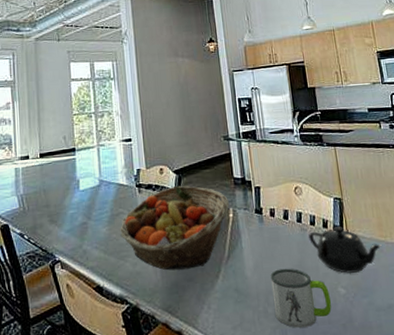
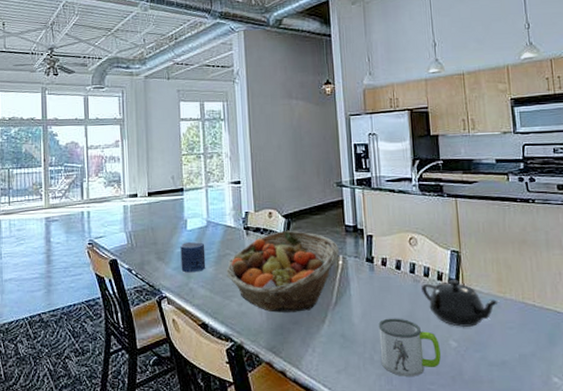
candle: none [73,202,100,235] -> present [180,241,206,273]

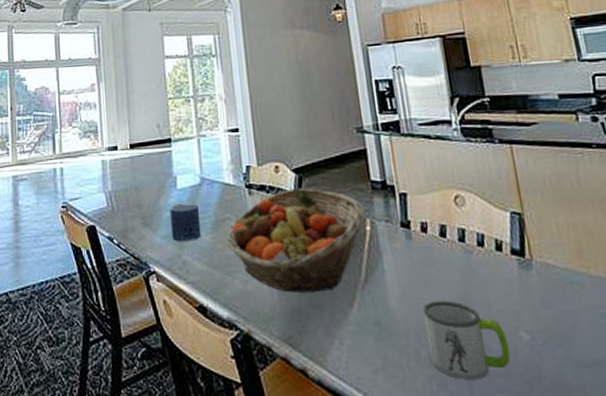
teapot: present [421,280,500,328] -> none [475,250,583,315]

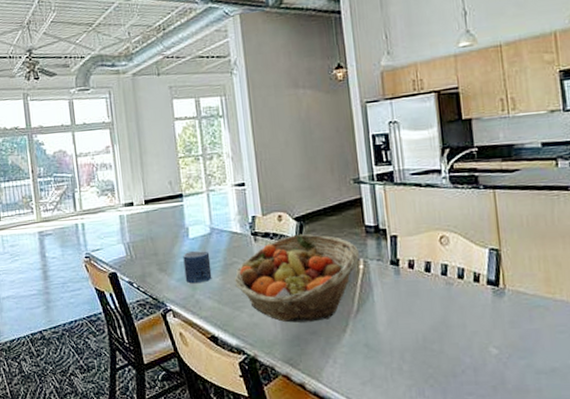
mug: present [423,300,510,380] -> none [407,324,480,387]

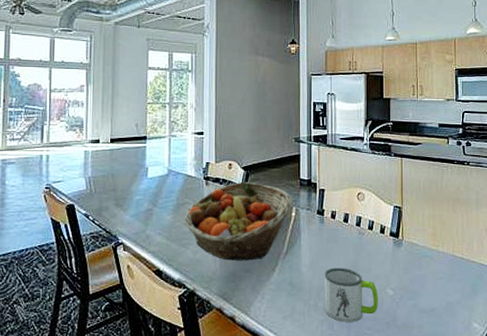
candle: present [183,250,212,284] -> none [139,189,165,220]
mug: none [407,324,480,387] -> present [324,267,378,322]

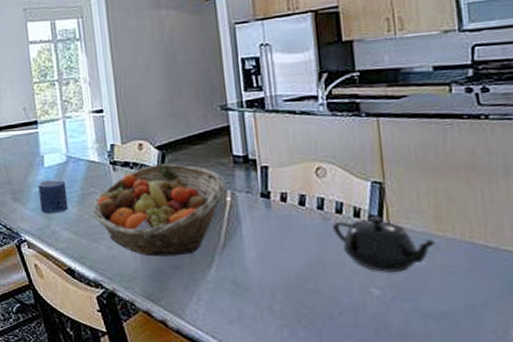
candle: none [139,189,165,220] -> present [38,179,69,214]
mug: present [324,267,378,322] -> none [278,262,359,329]
teapot: none [365,233,433,278] -> present [332,217,438,274]

